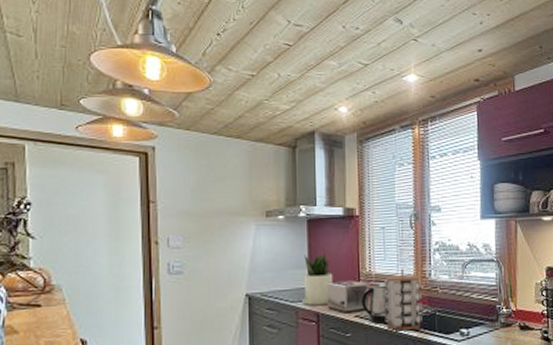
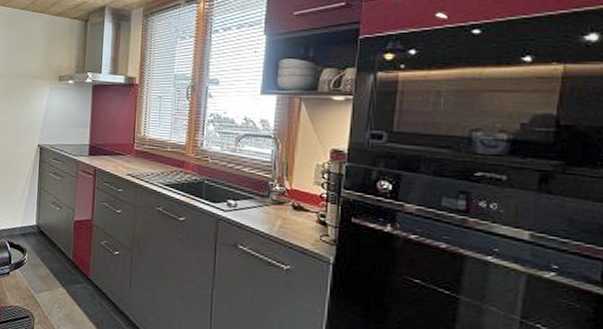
planter: present [302,254,333,306] -> none [83,116,111,162]
toaster: present [326,281,370,314] -> none [103,141,142,172]
kettle: present [361,284,390,324] -> none [133,148,161,185]
spice rack: present [383,267,423,331] -> none [154,135,193,195]

